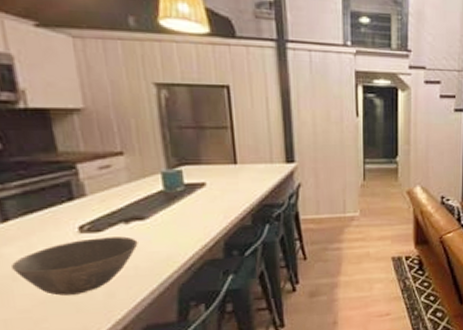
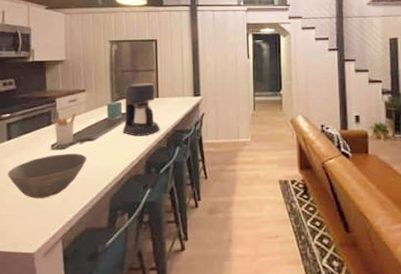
utensil holder: none [72,184,113,227] -> present [51,113,76,146]
coffee maker: none [186,144,242,213] -> present [122,83,160,136]

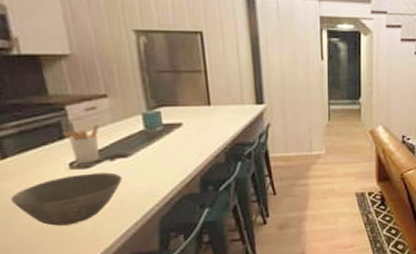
coffee maker: present [122,83,160,136] -> none [164,87,216,151]

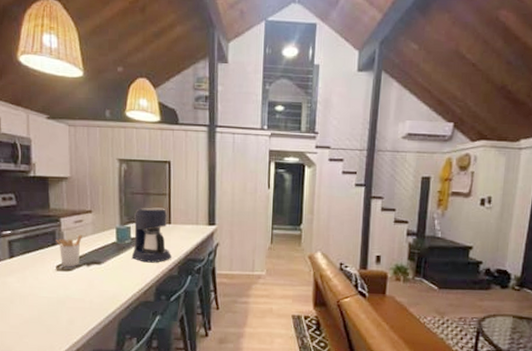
bowl: present [11,172,123,226] -> none [11,275,94,319]
coffee maker: none [164,87,216,151] -> present [131,207,171,263]

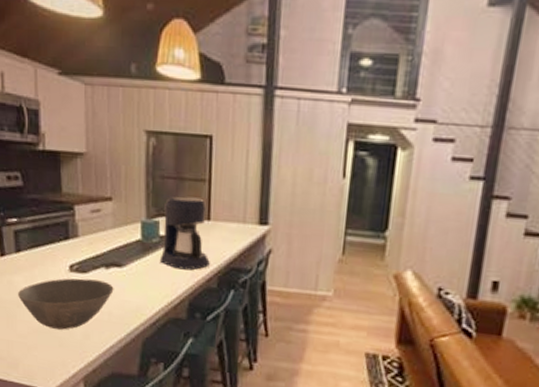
bowl: none [11,275,94,319] -> present [18,278,114,330]
utensil holder: present [55,235,82,267] -> none [68,228,100,268]

